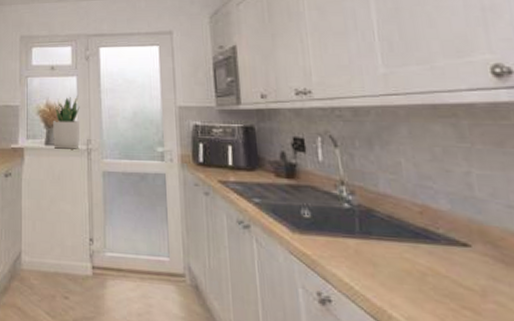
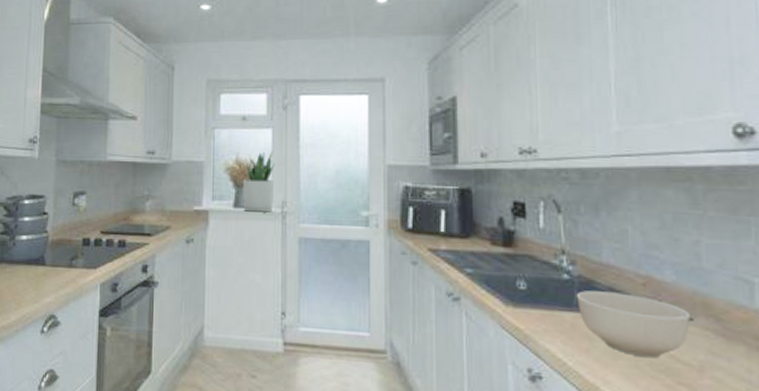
bowl: none [357,218,469,283] -> present [576,290,692,359]

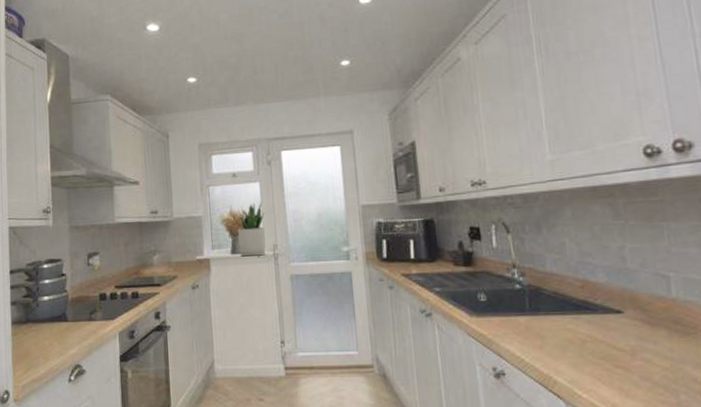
bowl: present [576,290,692,359] -> none [527,296,622,348]

